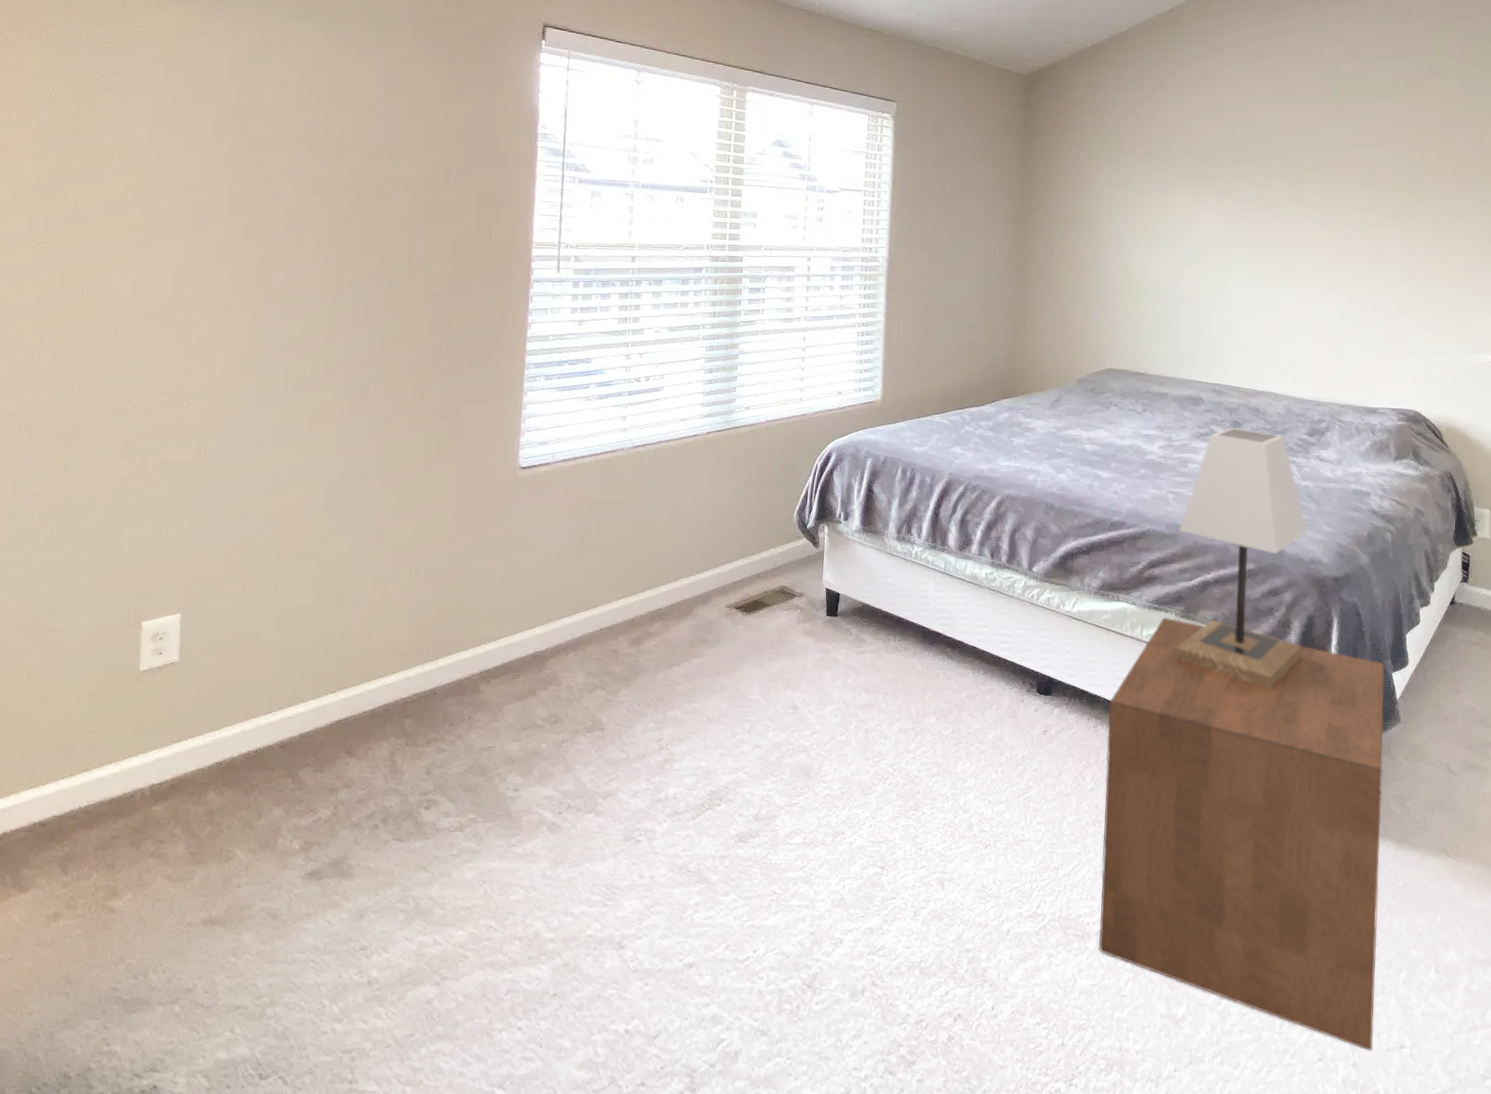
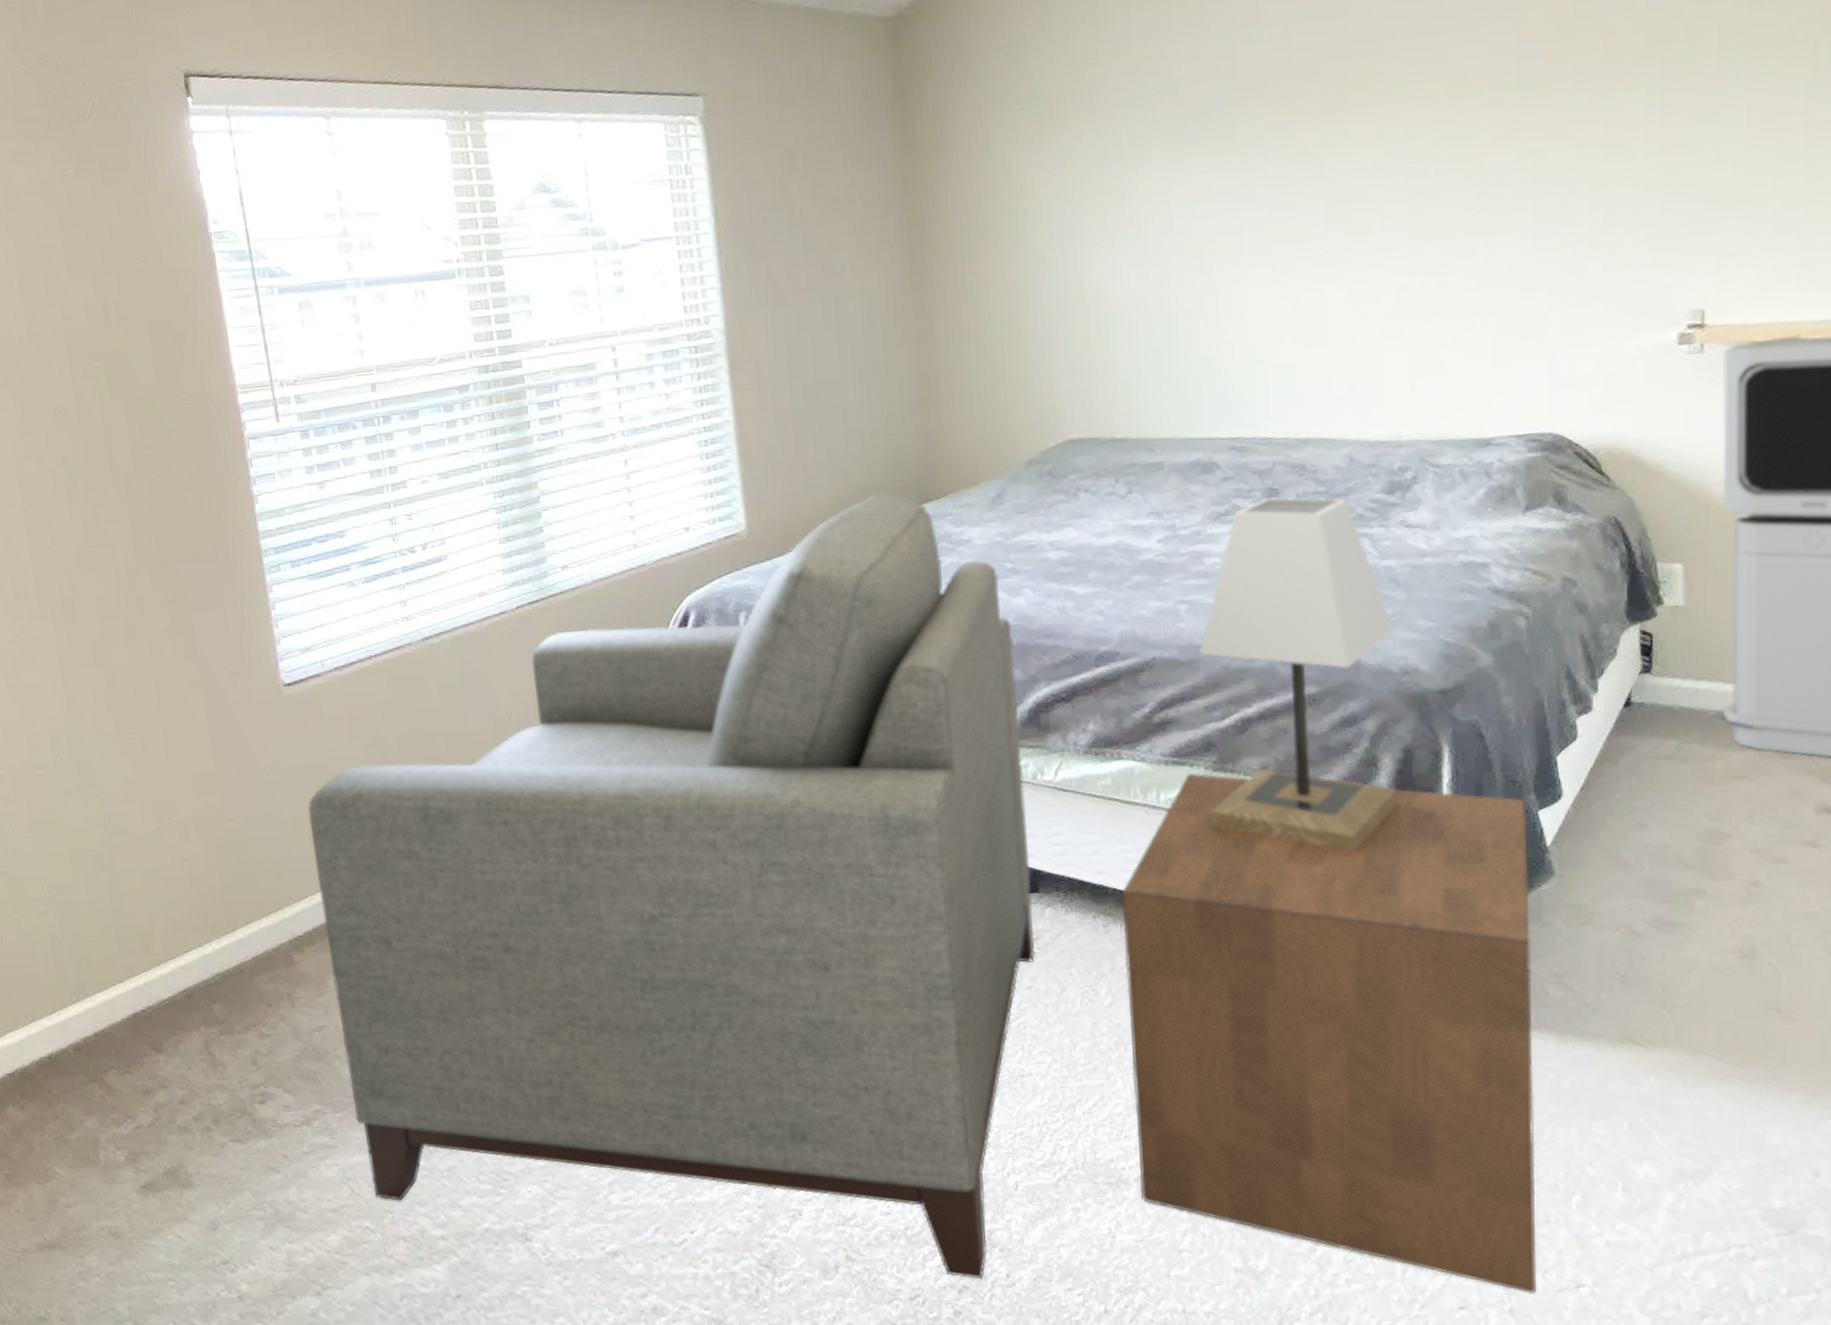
chair: none [501,386,1055,1009] -> present [307,491,1036,1279]

